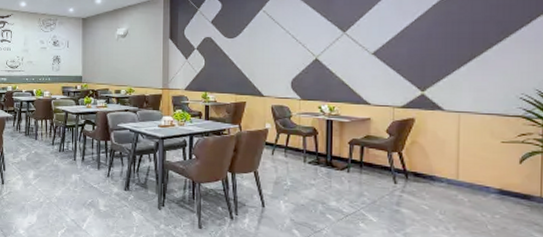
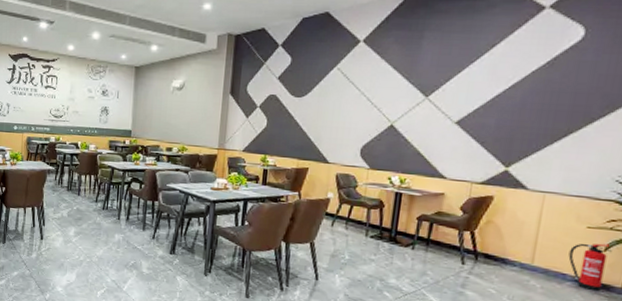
fire extinguisher: none [489,156,526,202] -> present [568,243,612,292]

